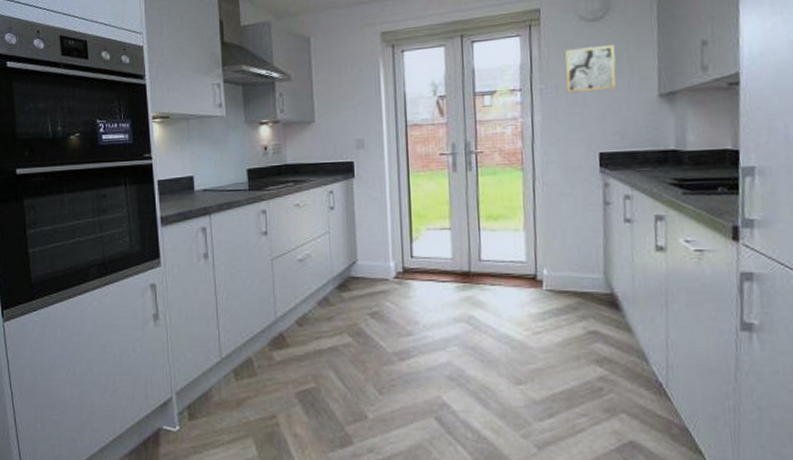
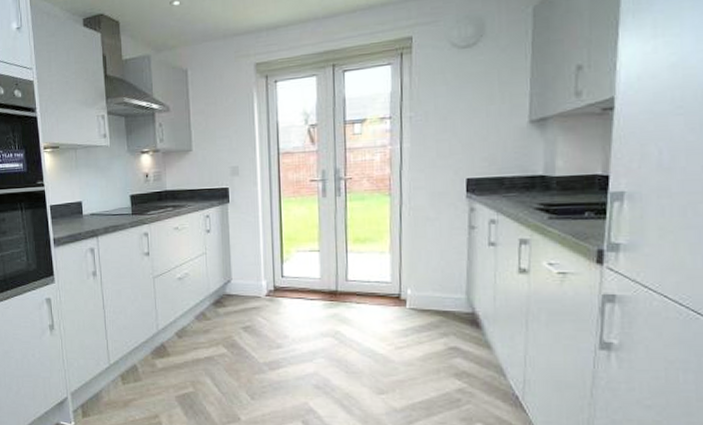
wall art: present [565,44,616,93] -> none [435,70,487,120]

